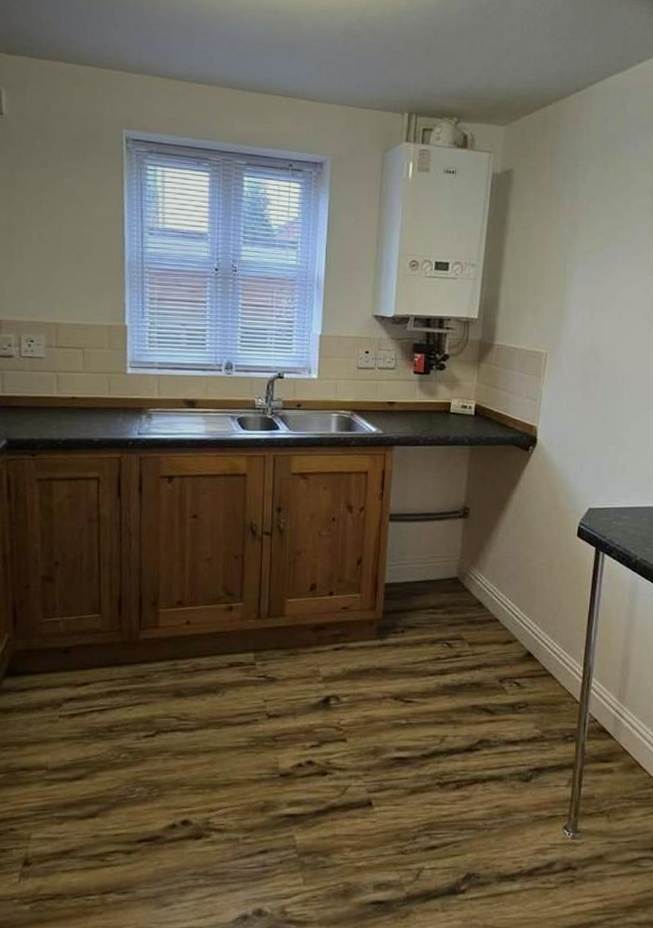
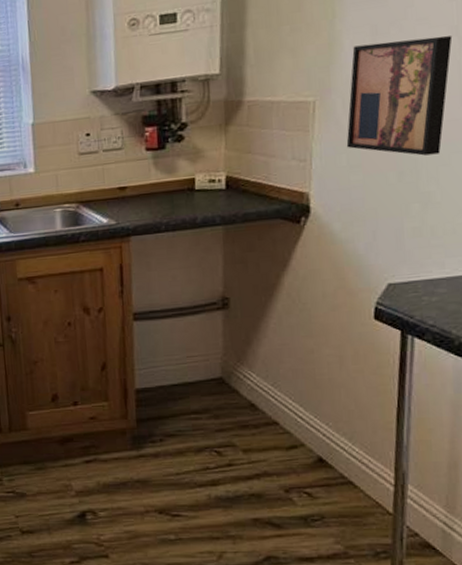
wall art: none [567,315,645,409] -> present [346,36,453,156]

